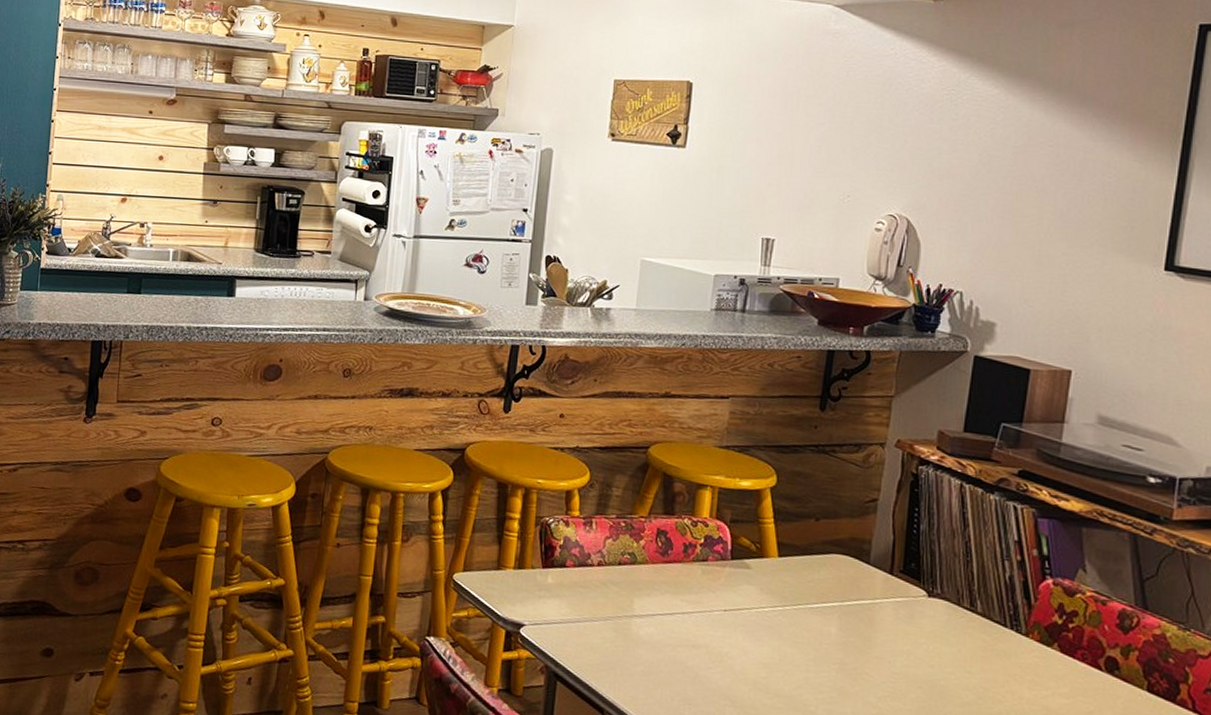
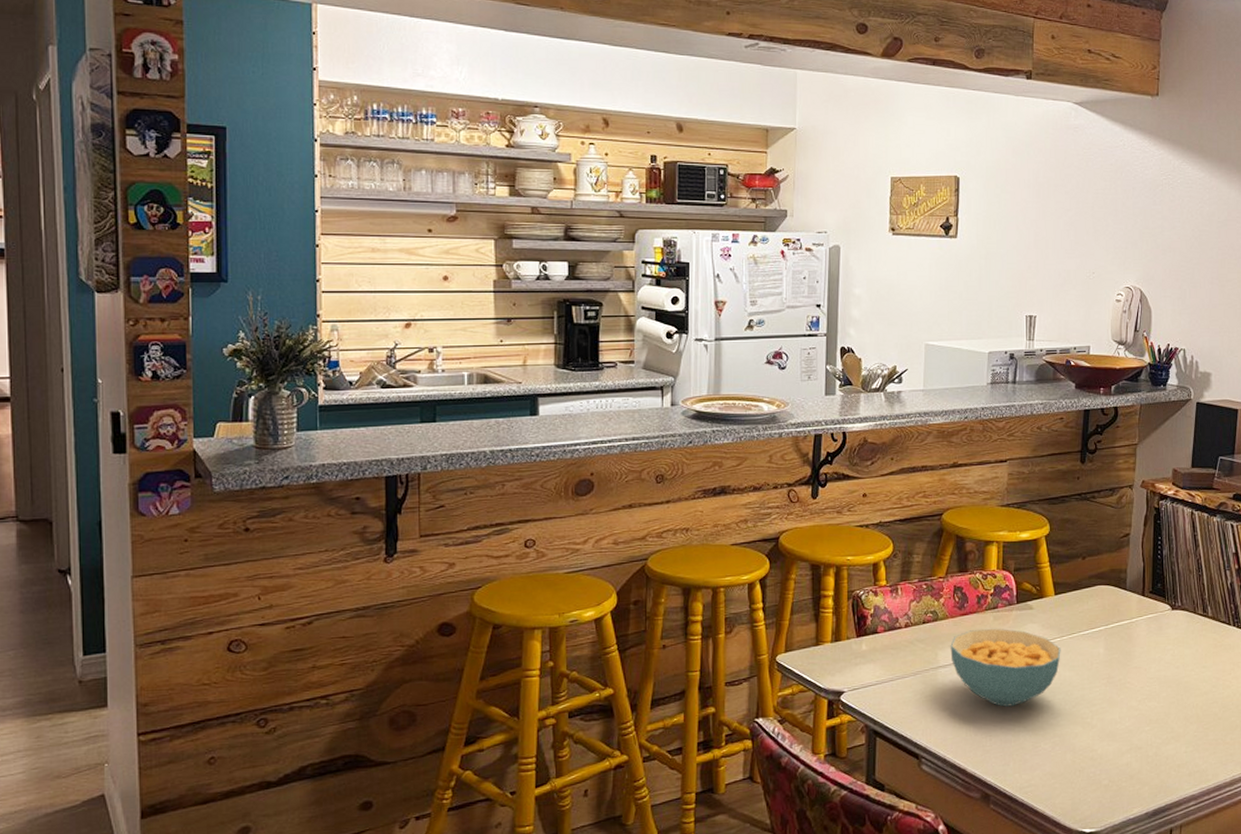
cereal bowl: none [648,581,783,676] -> present [950,628,1061,707]

